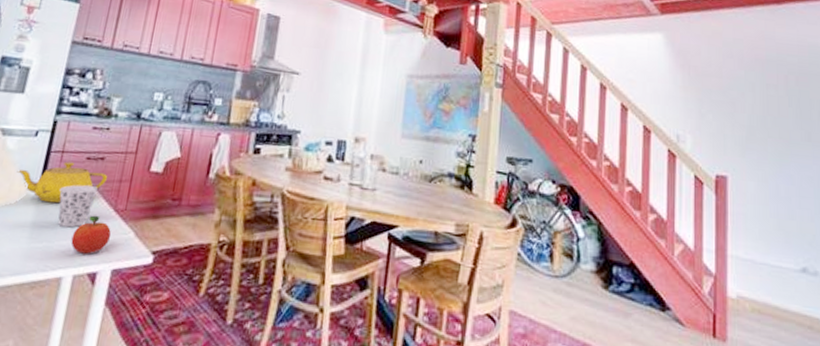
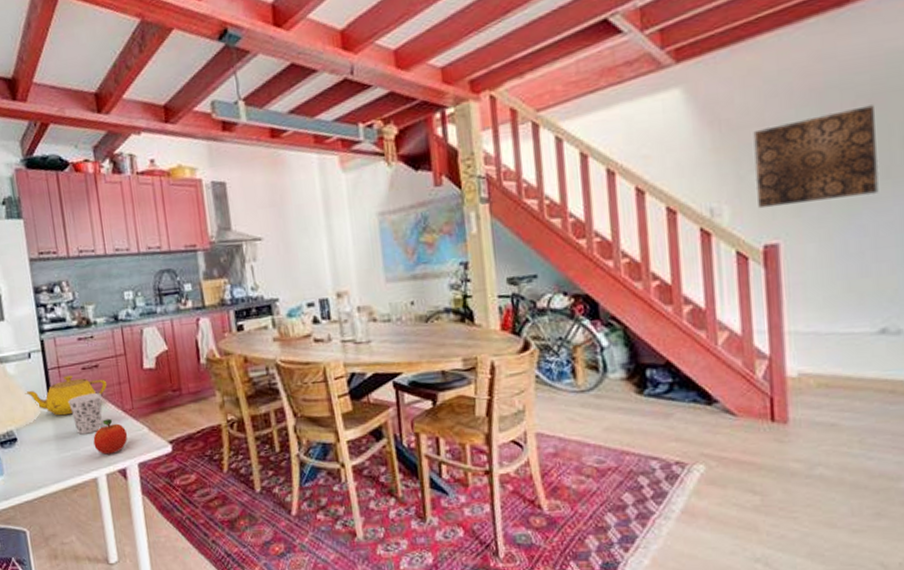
wall art: none [712,80,802,151] -> present [753,105,879,209]

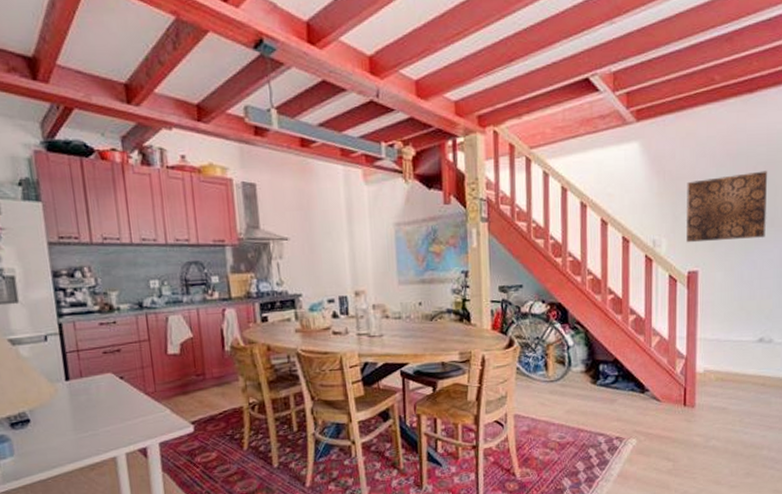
teapot: present [25,375,107,416] -> none [40,358,130,398]
cup: present [68,393,103,435] -> none [87,376,124,416]
fruit: present [93,418,128,455] -> none [113,401,150,435]

